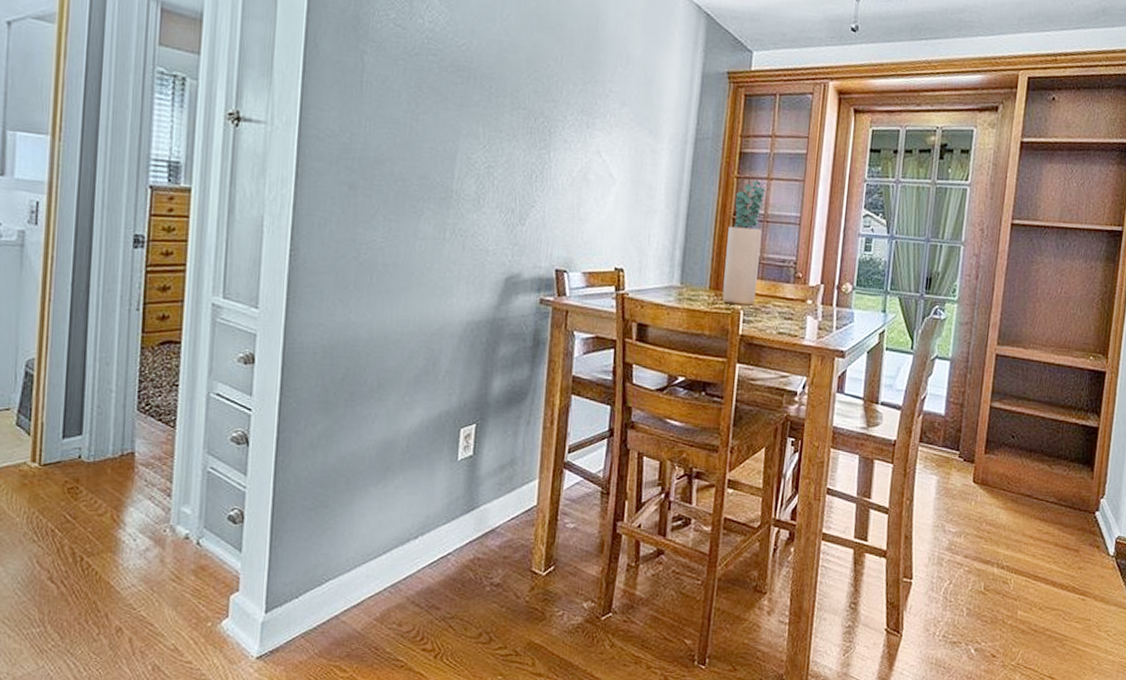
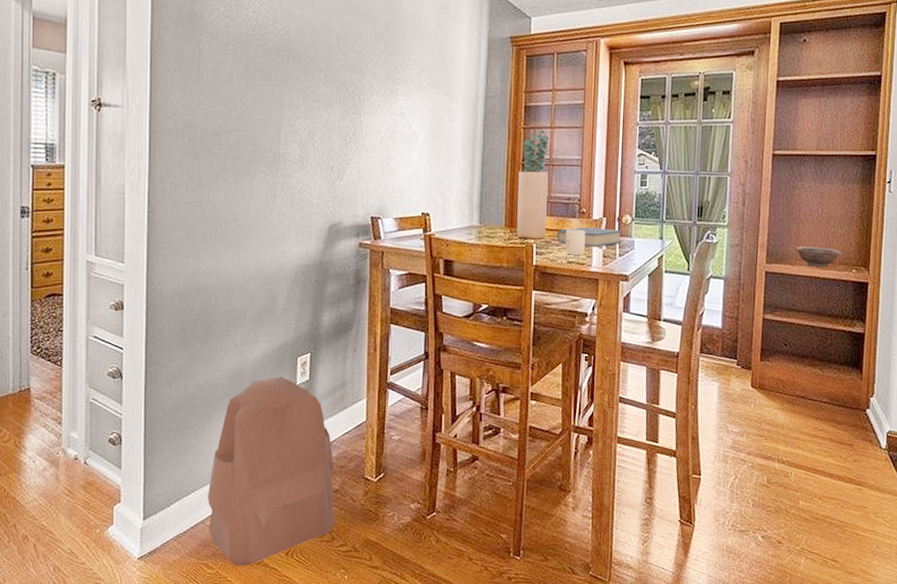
backpack: none [343,450,497,670] -> present [207,377,335,566]
hardback book: none [767,294,841,318] -> present [557,226,622,248]
mug: none [776,295,801,326] -> present [565,228,586,255]
decorative bowl: none [1028,328,1081,352] -> present [794,247,843,267]

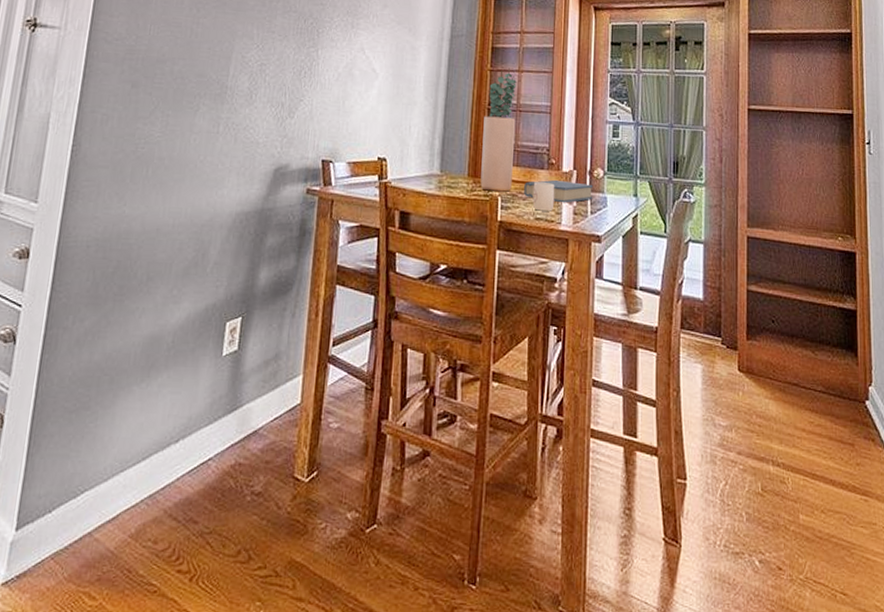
backpack: present [207,377,335,566] -> none [96,346,259,596]
decorative bowl: present [794,247,843,267] -> none [775,210,827,233]

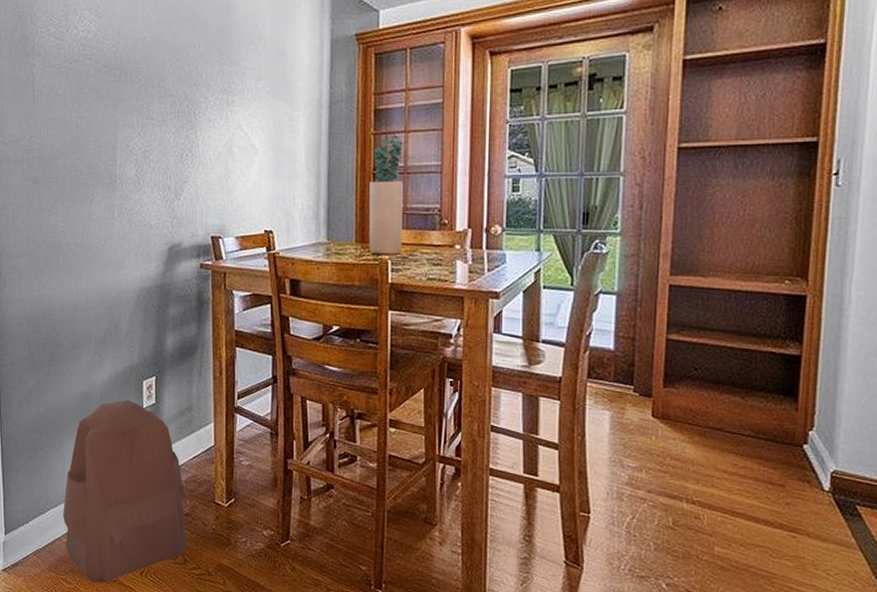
backpack: none [96,346,259,596] -> present [62,400,187,583]
hardback book: present [524,179,593,203] -> none [415,239,491,262]
mug: present [532,181,555,212] -> none [424,242,448,271]

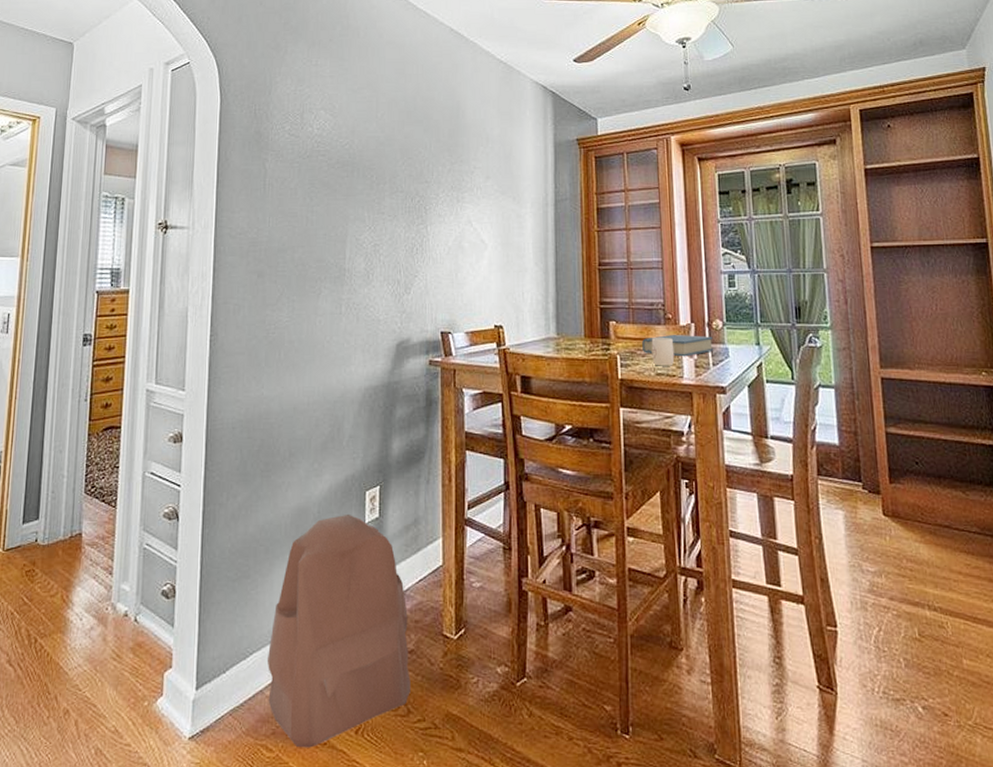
vase: present [369,129,404,255] -> none [595,227,630,350]
hardback book: none [415,239,491,262] -> present [642,334,714,357]
mug: none [424,242,448,271] -> present [651,336,675,366]

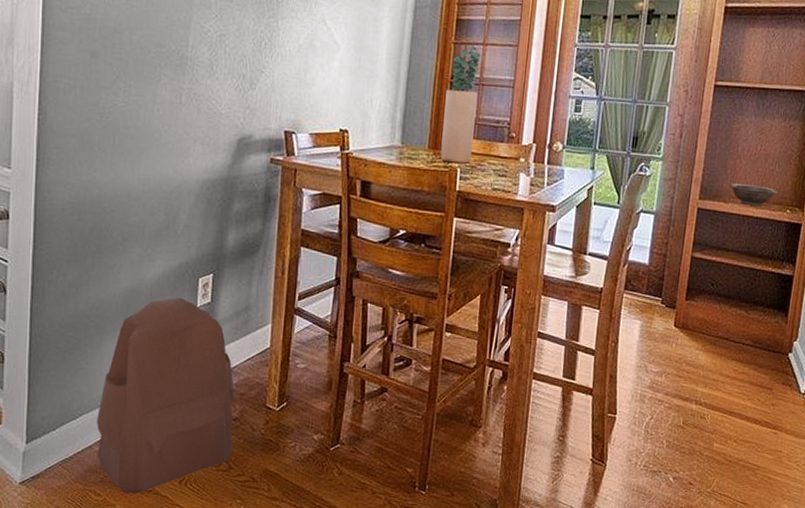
vase: none [595,227,630,350] -> present [440,40,481,164]
hardback book: present [642,334,714,357] -> none [483,152,552,175]
mug: present [651,336,675,366] -> none [490,154,514,183]
decorative bowl: none [910,348,968,370] -> present [728,183,779,206]

